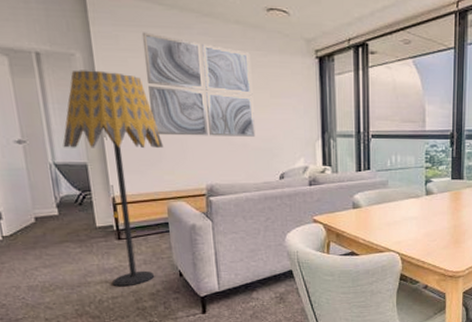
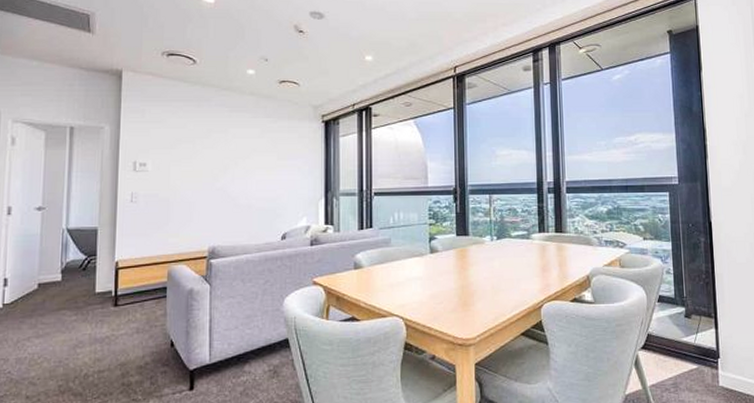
floor lamp: present [63,70,164,287] -> none [78,141,172,359]
wall art: present [141,32,256,137] -> none [164,106,262,199]

